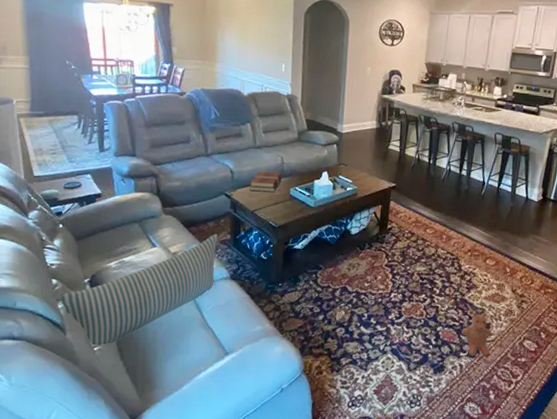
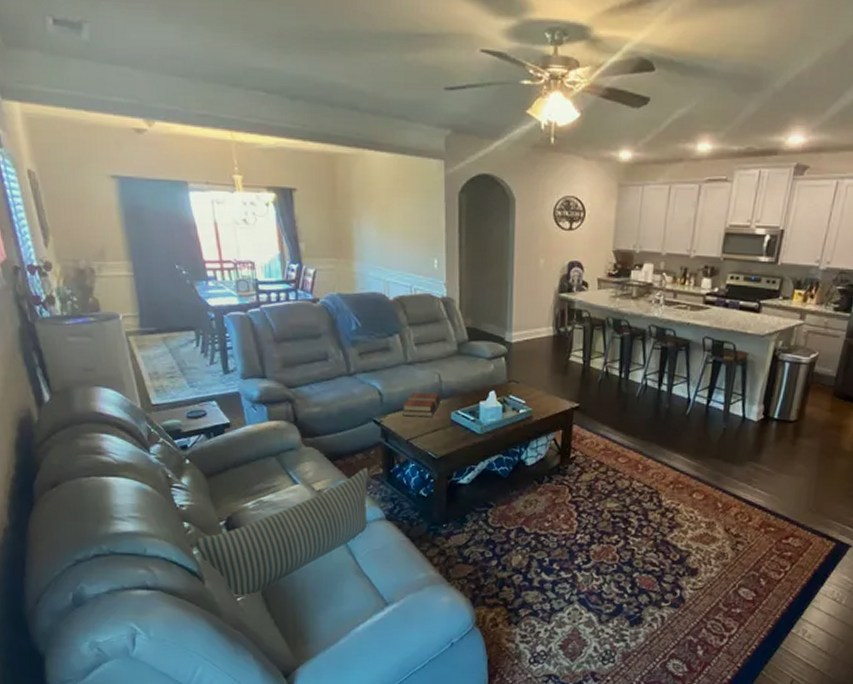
stuffed animal: present [462,311,493,358] -> none [663,554,701,608]

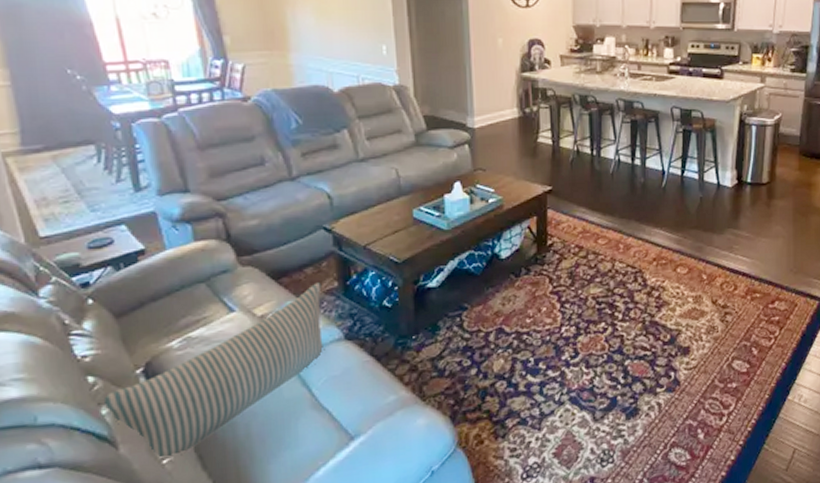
books: present [402,392,442,417] -> none [356,190,401,220]

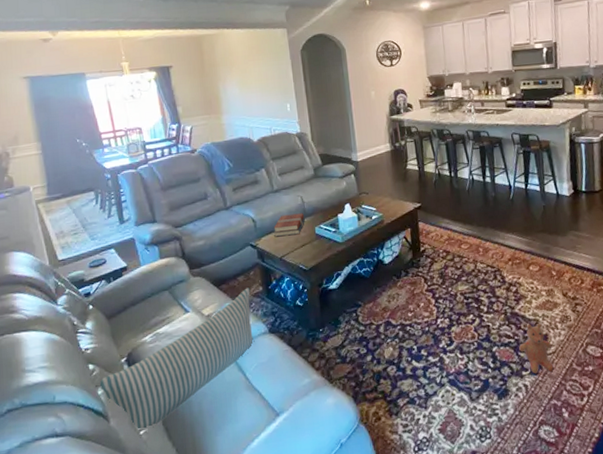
books: none [356,190,401,220] -> present [273,213,306,237]
stuffed animal: none [656,333,694,391] -> present [519,322,554,374]

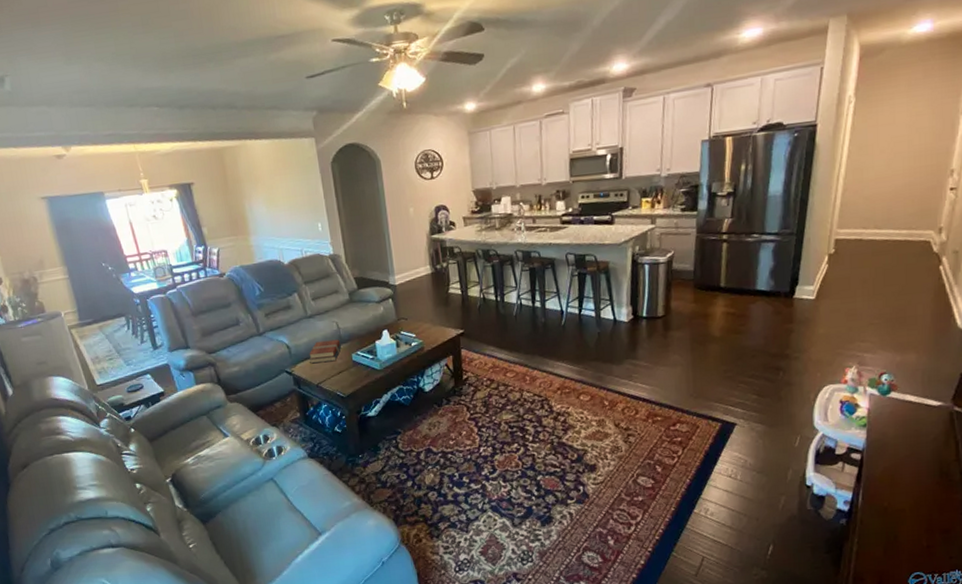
pillow: present [100,287,255,428] -> none [148,414,295,542]
stuffed animal: present [519,322,554,374] -> none [565,452,601,502]

